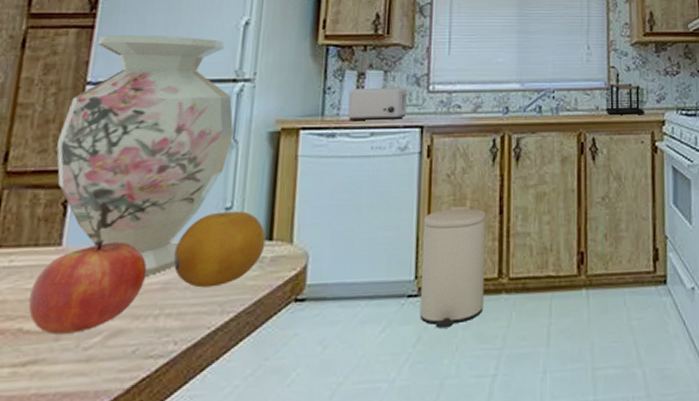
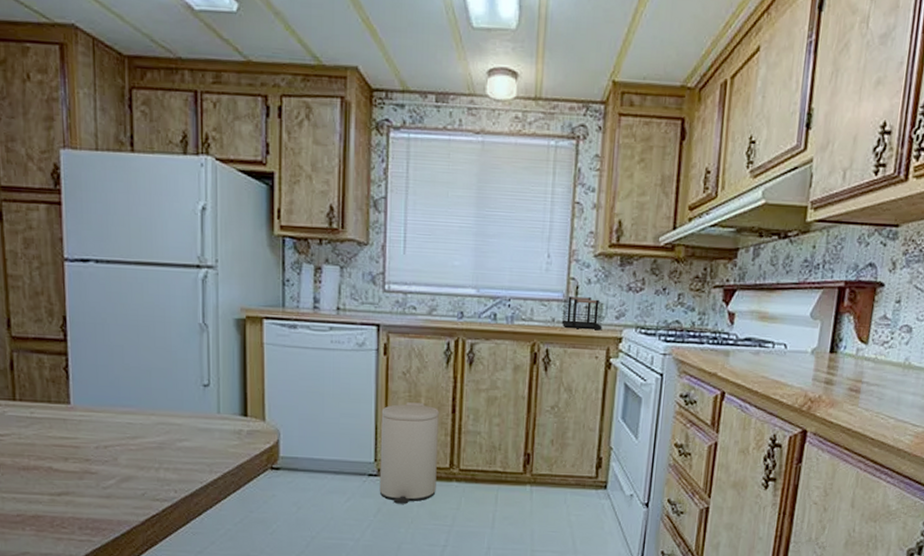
fruit: present [28,239,147,334] -> none [52,402,144,475]
vase: present [56,34,234,275] -> none [48,212,203,436]
fruit: present [173,211,266,288] -> none [164,388,241,451]
toaster: present [347,87,408,121] -> none [307,282,364,317]

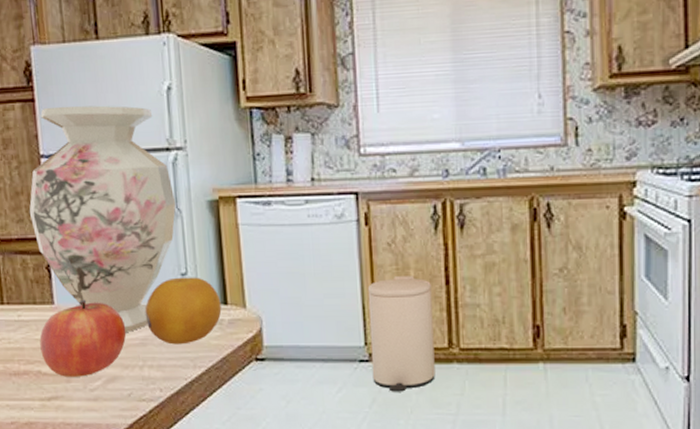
vase: none [48,212,203,436] -> present [29,105,176,332]
fruit: none [52,402,144,475] -> present [39,299,126,377]
fruit: none [164,388,241,451] -> present [145,277,222,345]
dish rack: present [561,296,604,331] -> none [561,138,611,177]

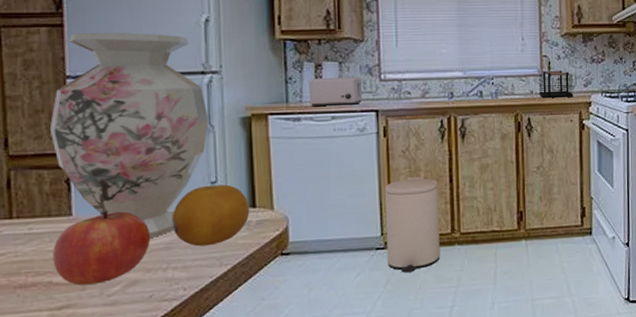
toaster: none [278,150,340,189] -> present [309,76,363,107]
dish rack: none [561,138,611,177] -> present [538,71,574,99]

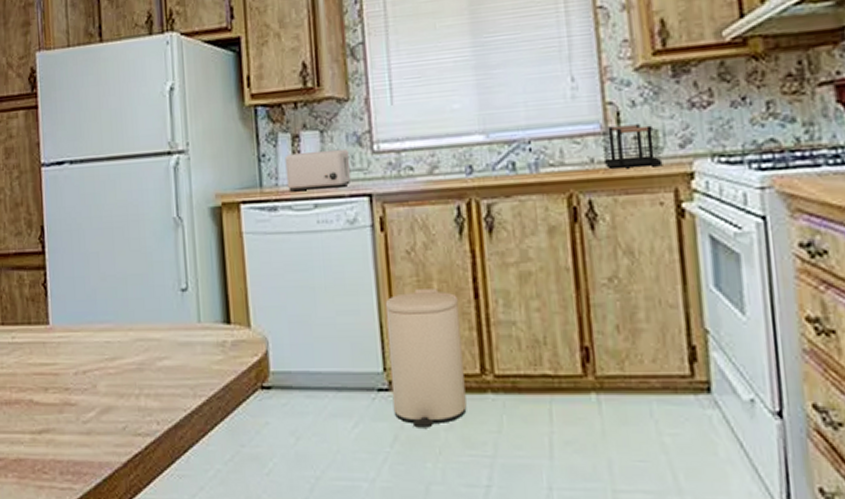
vase: present [49,32,209,238] -> none [28,109,177,356]
fruit: present [53,210,151,285] -> none [33,319,123,407]
fruit: present [171,184,250,247] -> none [142,292,224,370]

